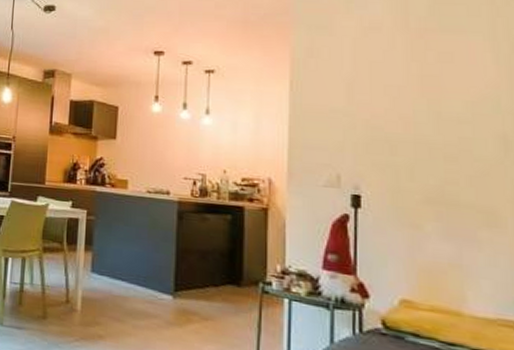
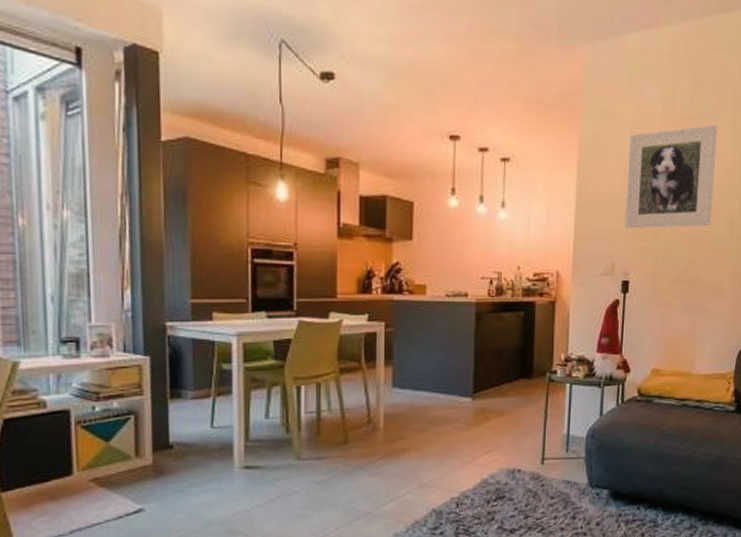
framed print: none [350,36,473,143] -> present [625,124,718,229]

